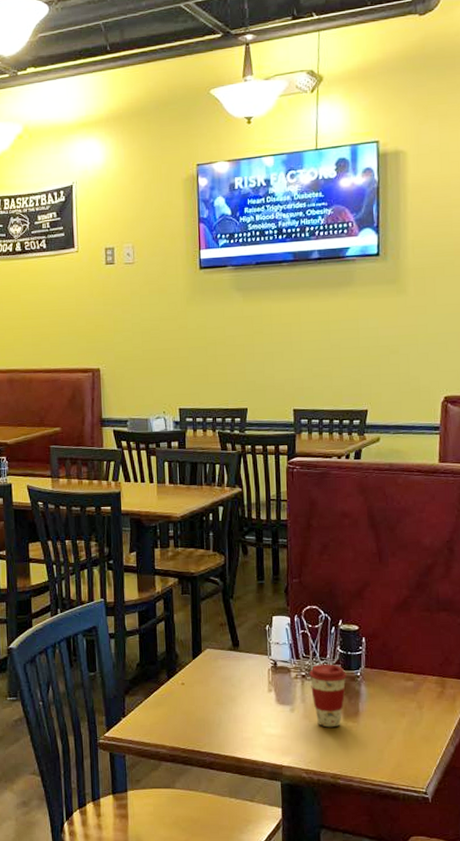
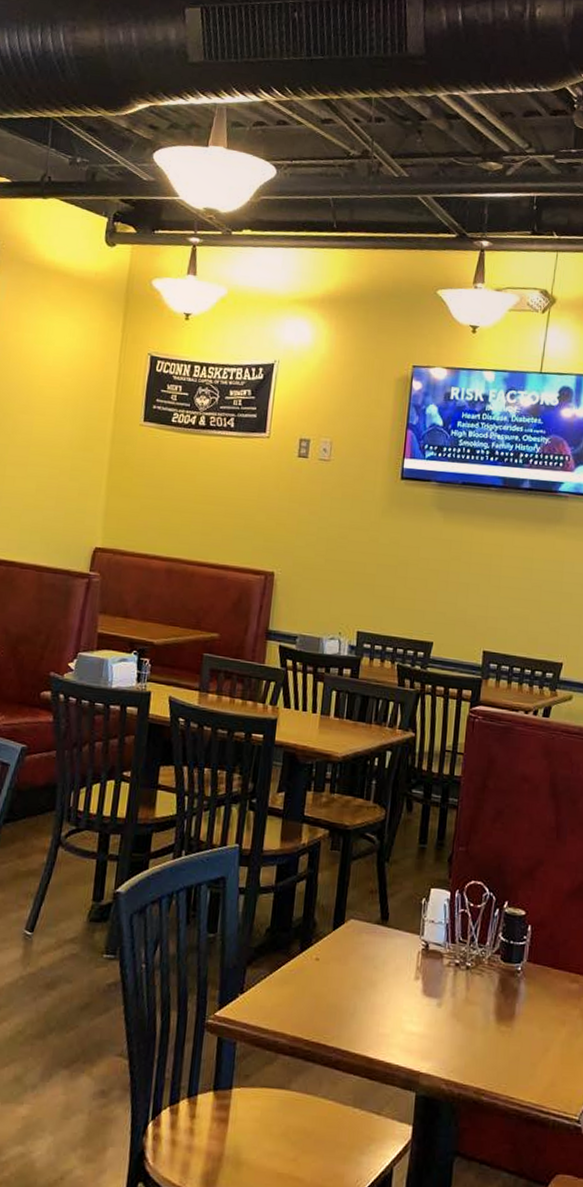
coffee cup: present [309,664,347,728] -> none [464,951,506,1031]

